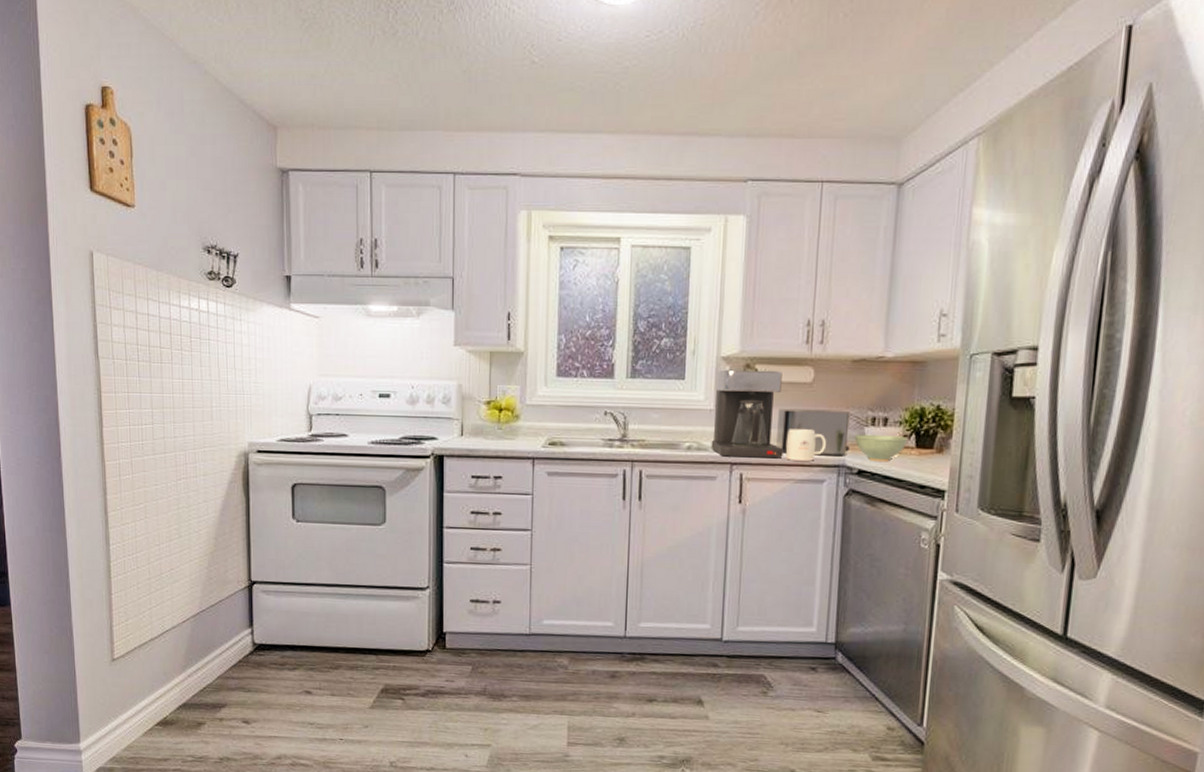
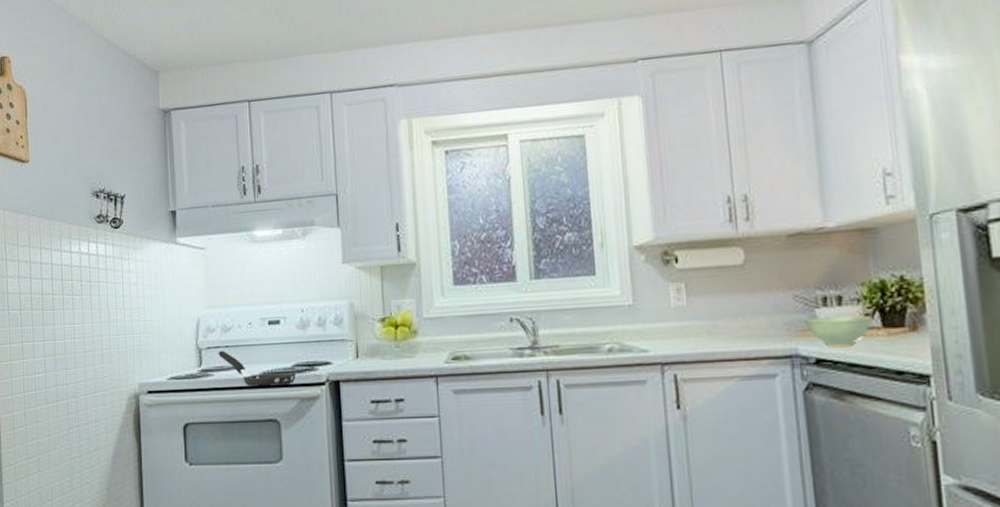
frying pan: none [328,418,403,455] -> present [218,350,296,386]
coffee maker: present [711,369,784,459] -> none [632,255,722,357]
toaster: present [775,408,850,457] -> none [708,292,801,348]
mug: present [785,429,827,461] -> none [722,317,773,355]

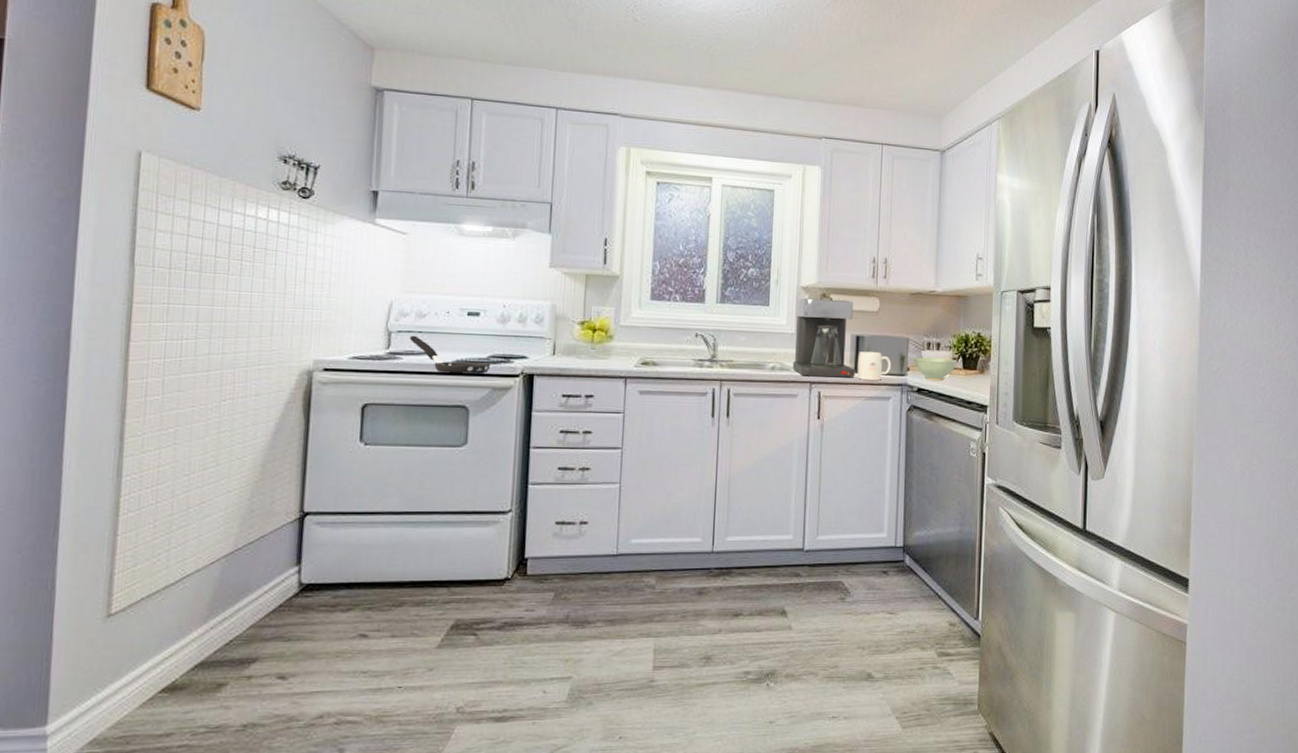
coffee maker: none [632,255,722,357] -> present [792,298,855,378]
toaster: none [708,292,801,348] -> present [848,333,910,376]
mug: none [722,317,773,355] -> present [857,352,892,380]

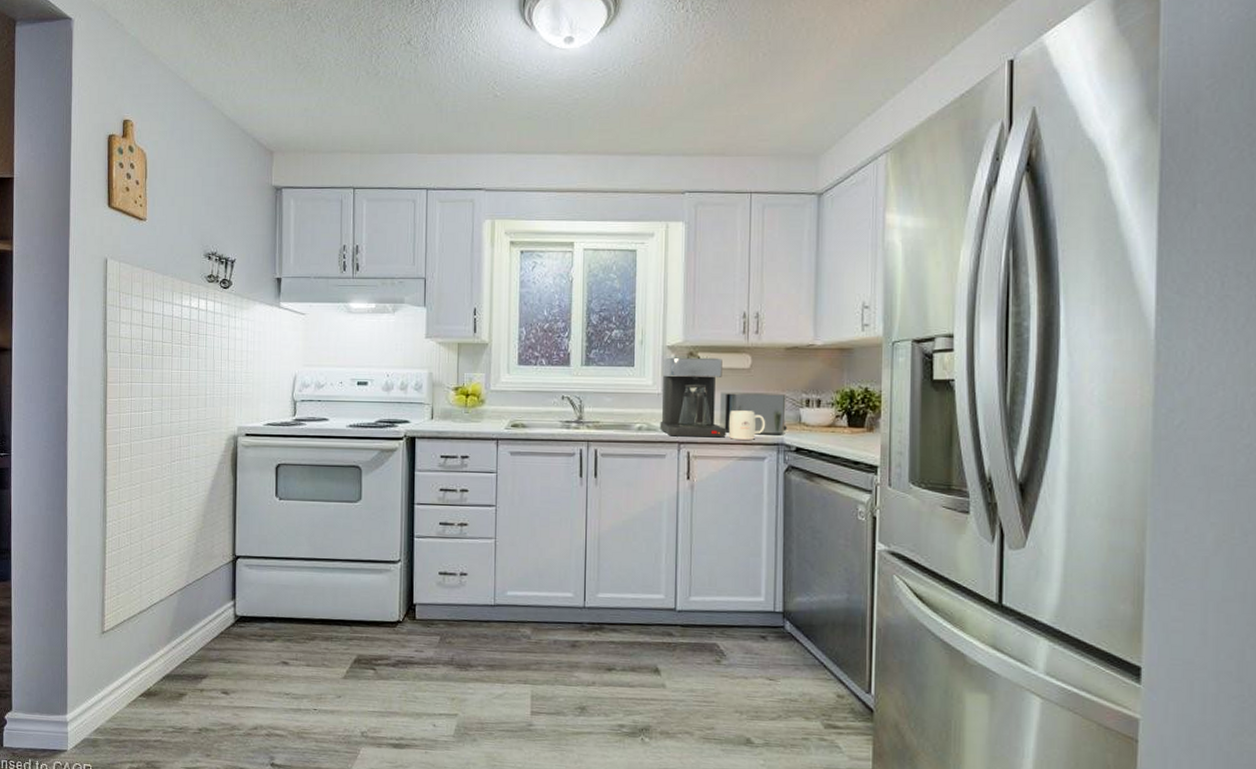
frying pan: present [409,335,491,374] -> none [311,404,378,437]
bowl: present [914,357,957,382] -> none [791,414,841,440]

